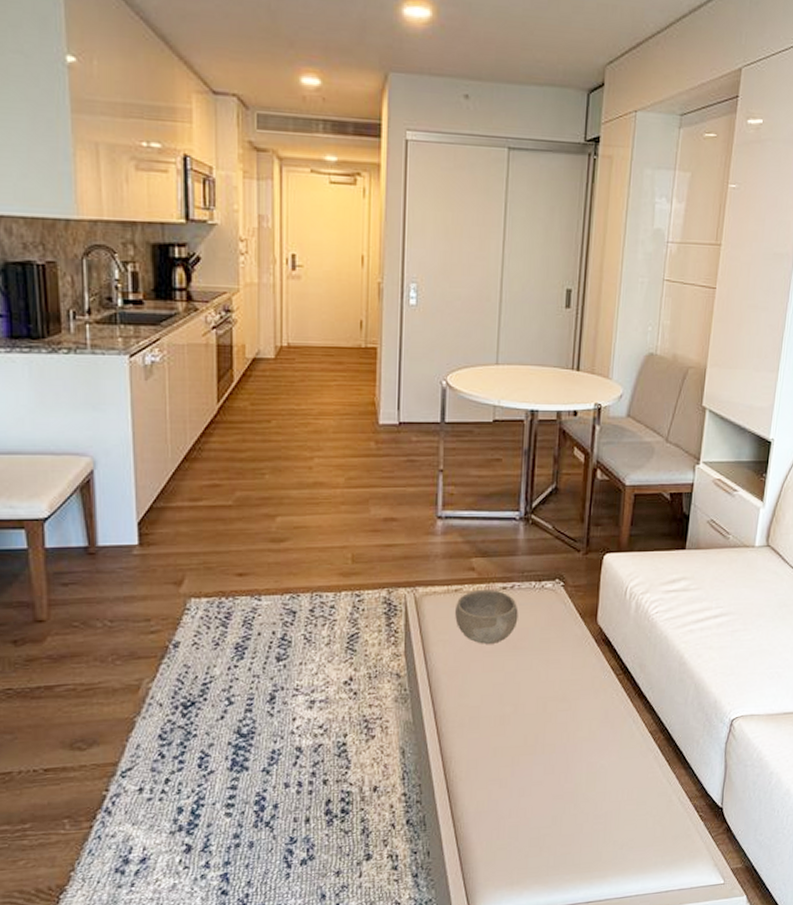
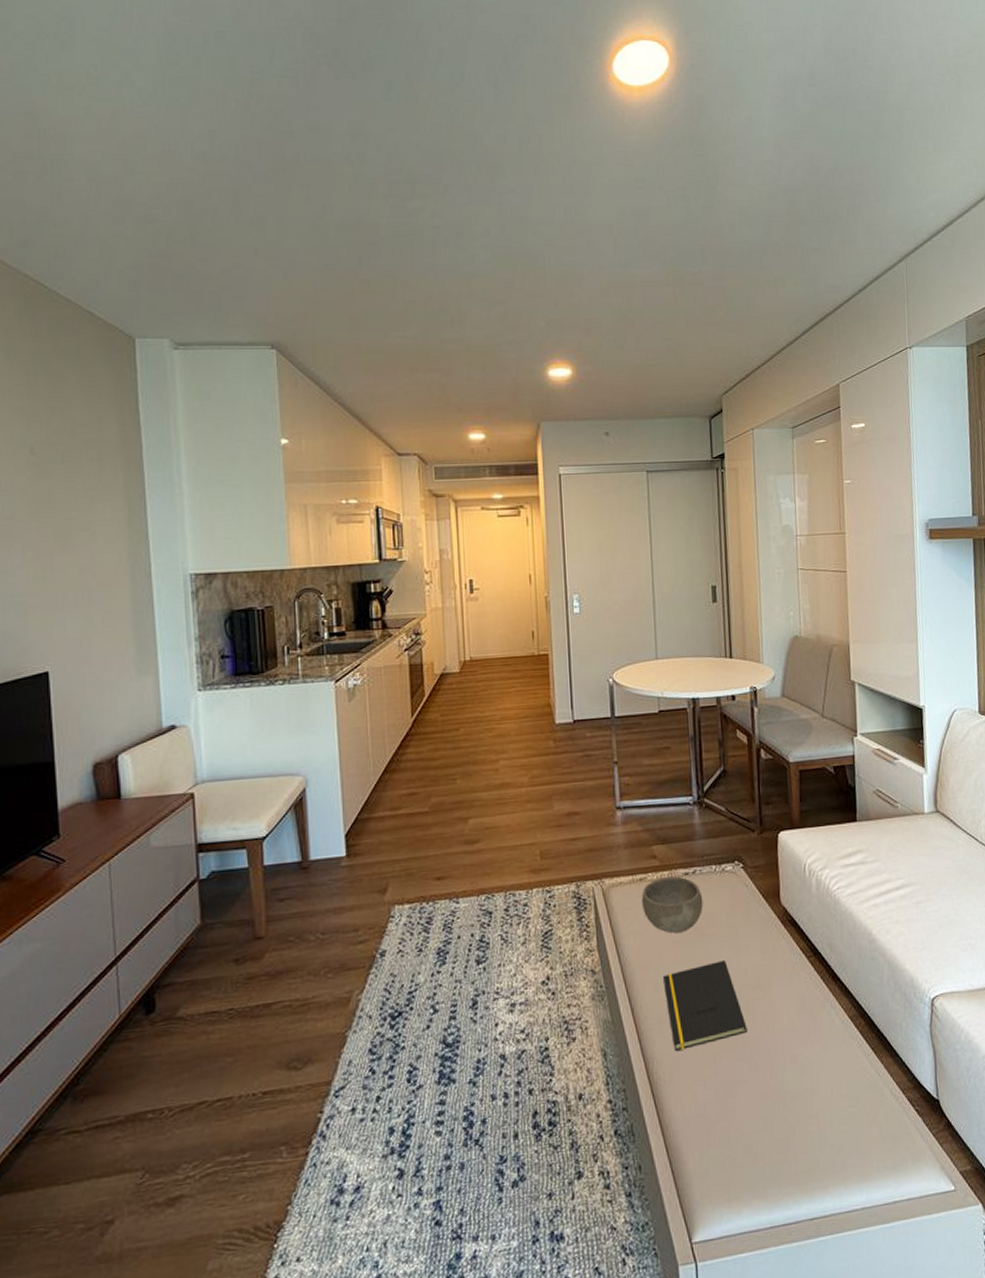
notepad: none [468,672,548,752] -> present [662,959,747,1051]

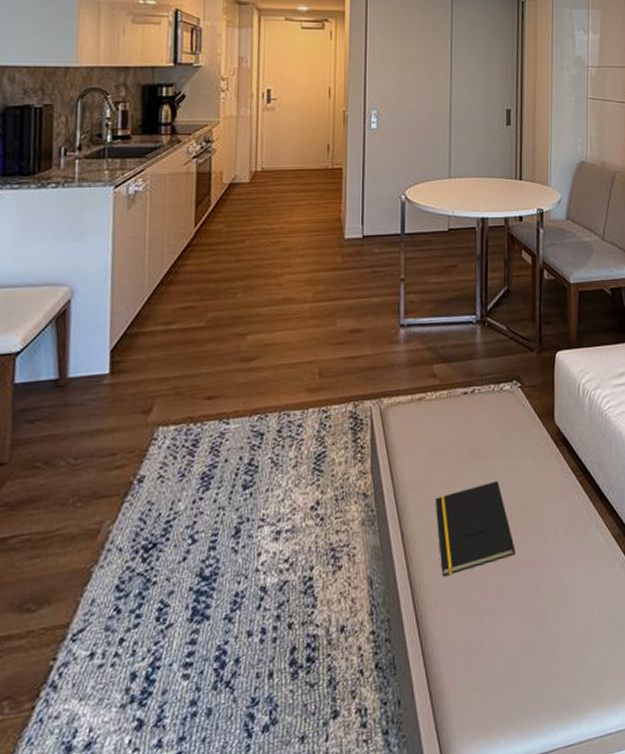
bowl: present [642,876,703,933] -> none [420,395,480,454]

